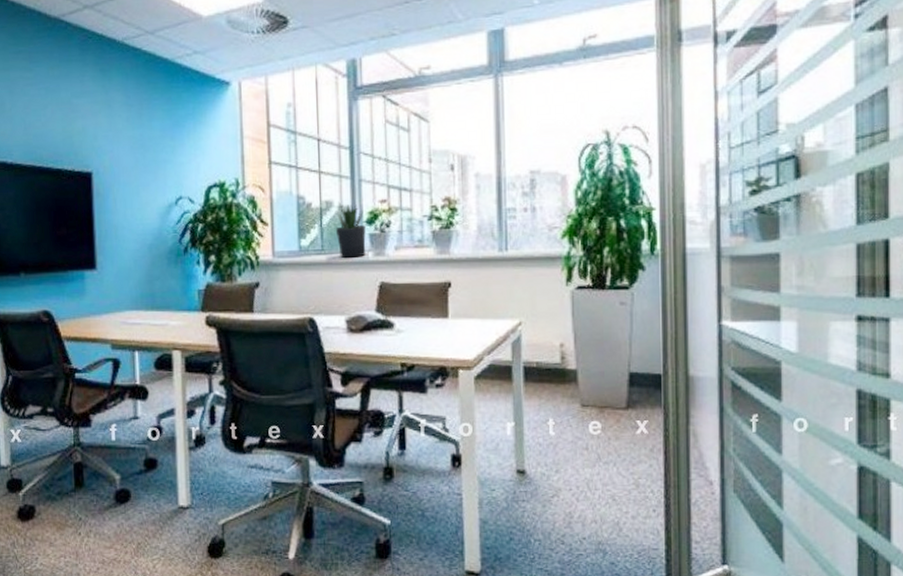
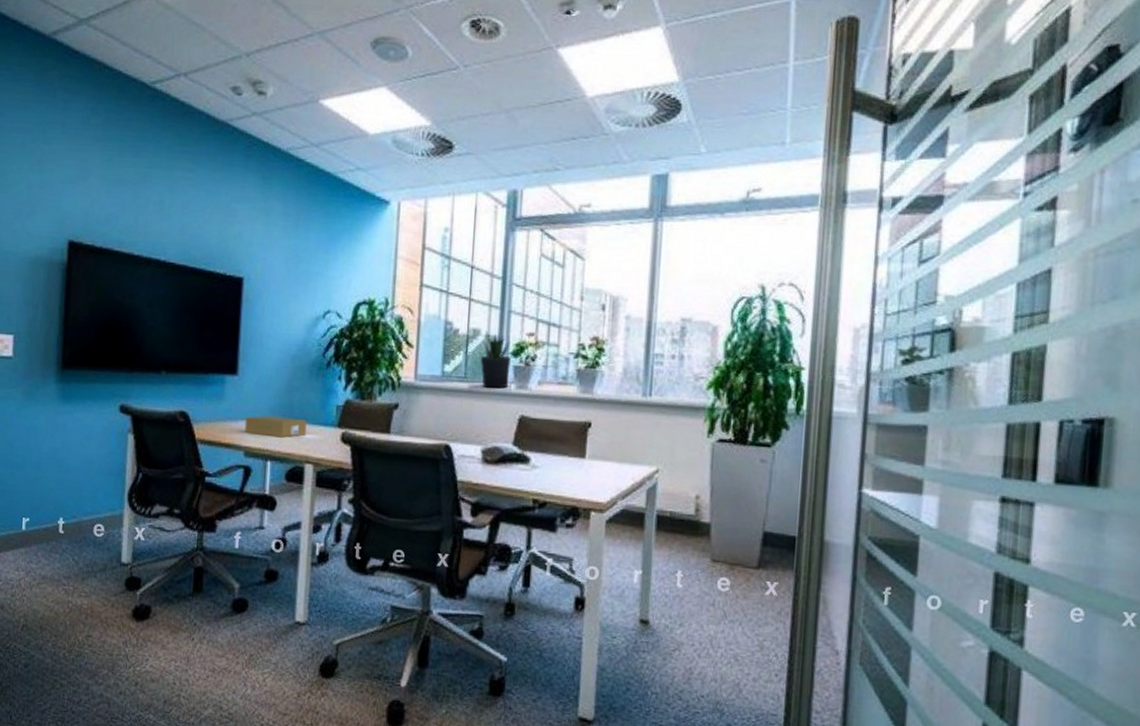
box: none [108,306,170,327] -> present [244,415,307,438]

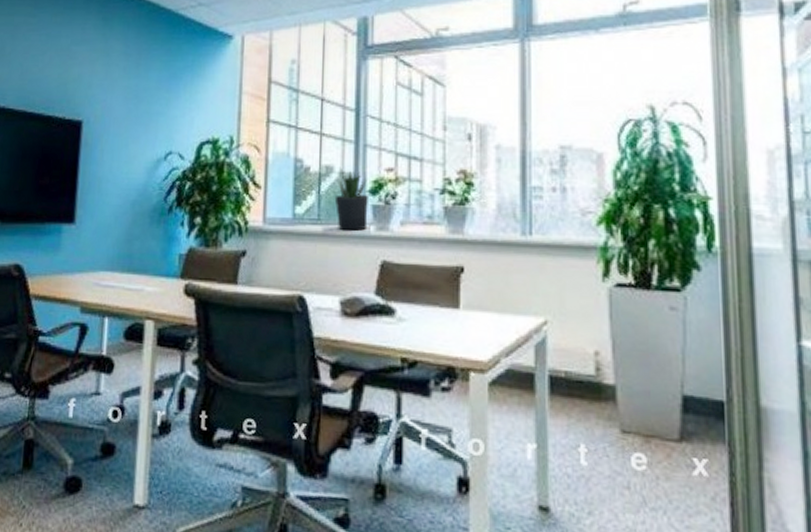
box: present [244,415,307,438] -> none [81,267,147,291]

